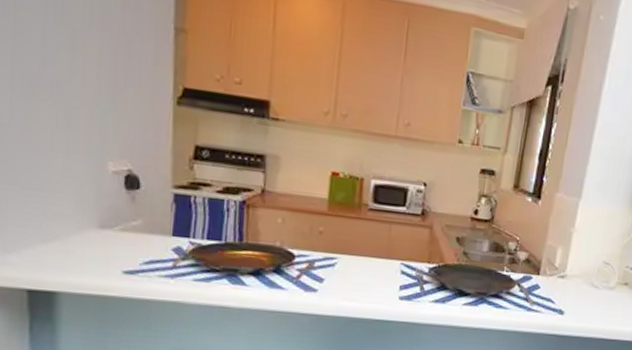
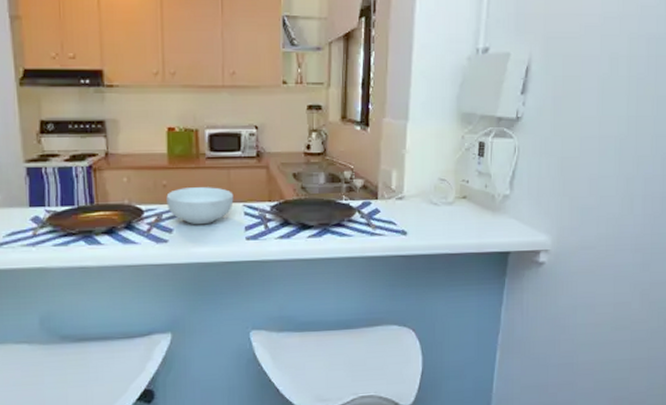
cereal bowl: none [320,237,392,279] -> present [166,187,234,225]

